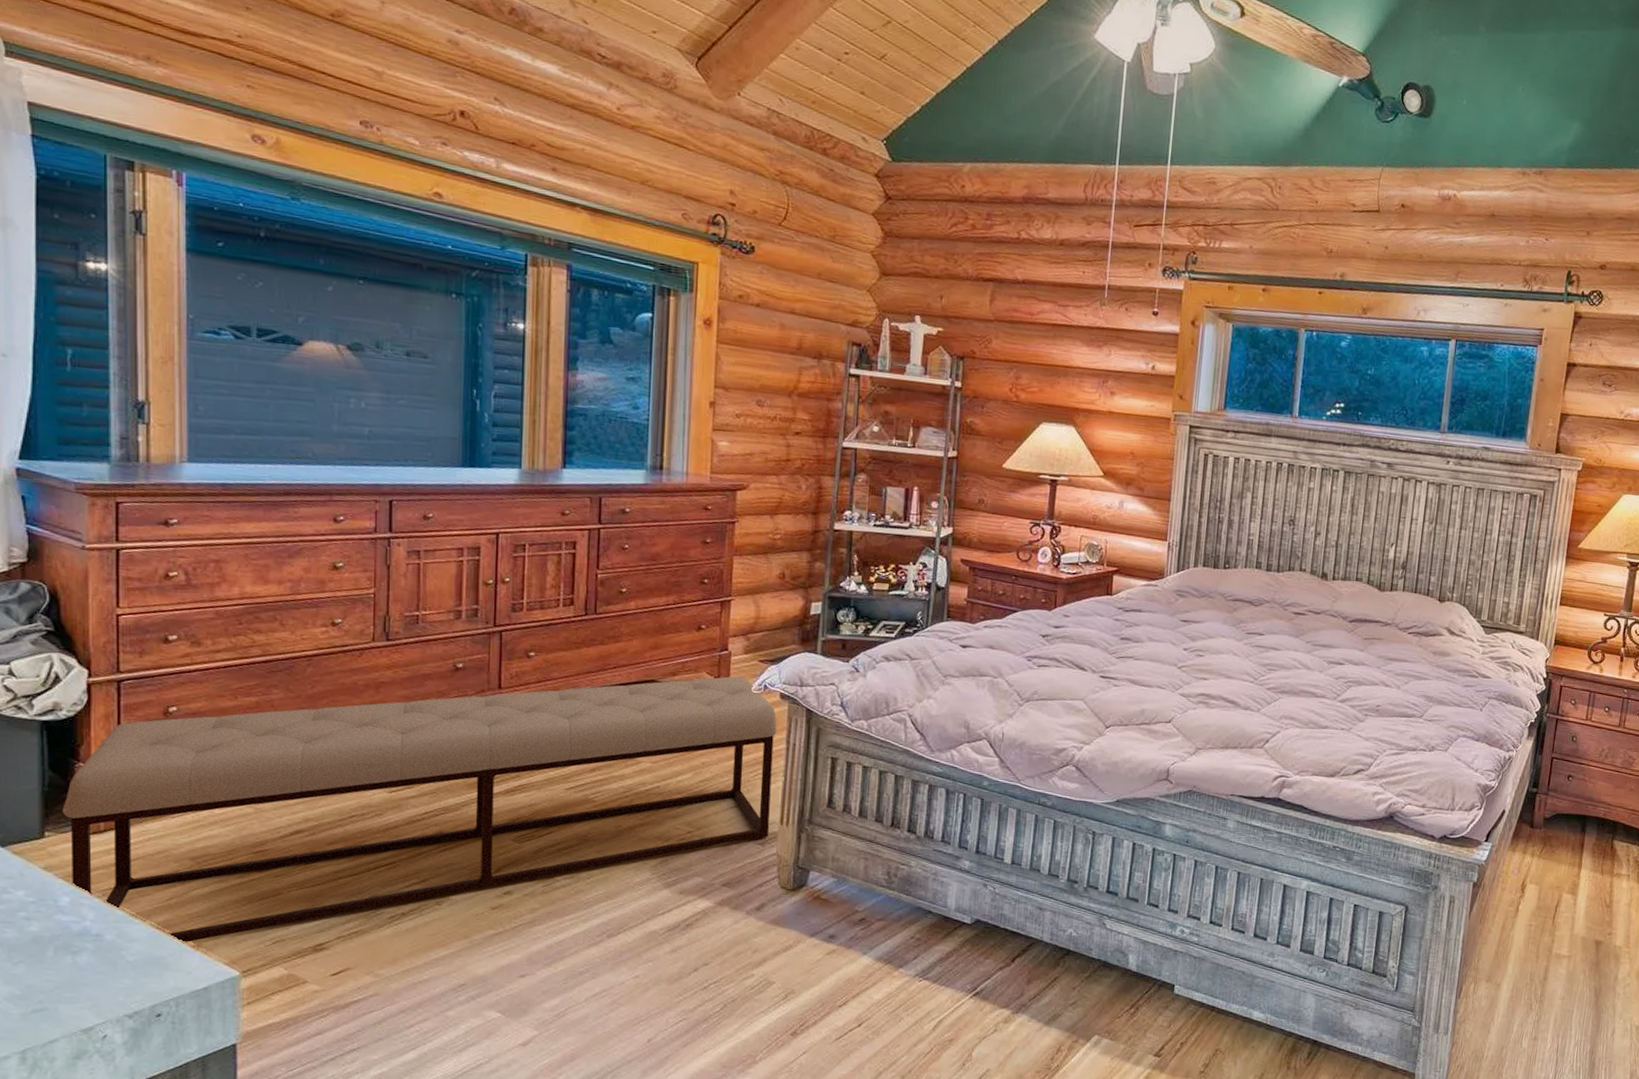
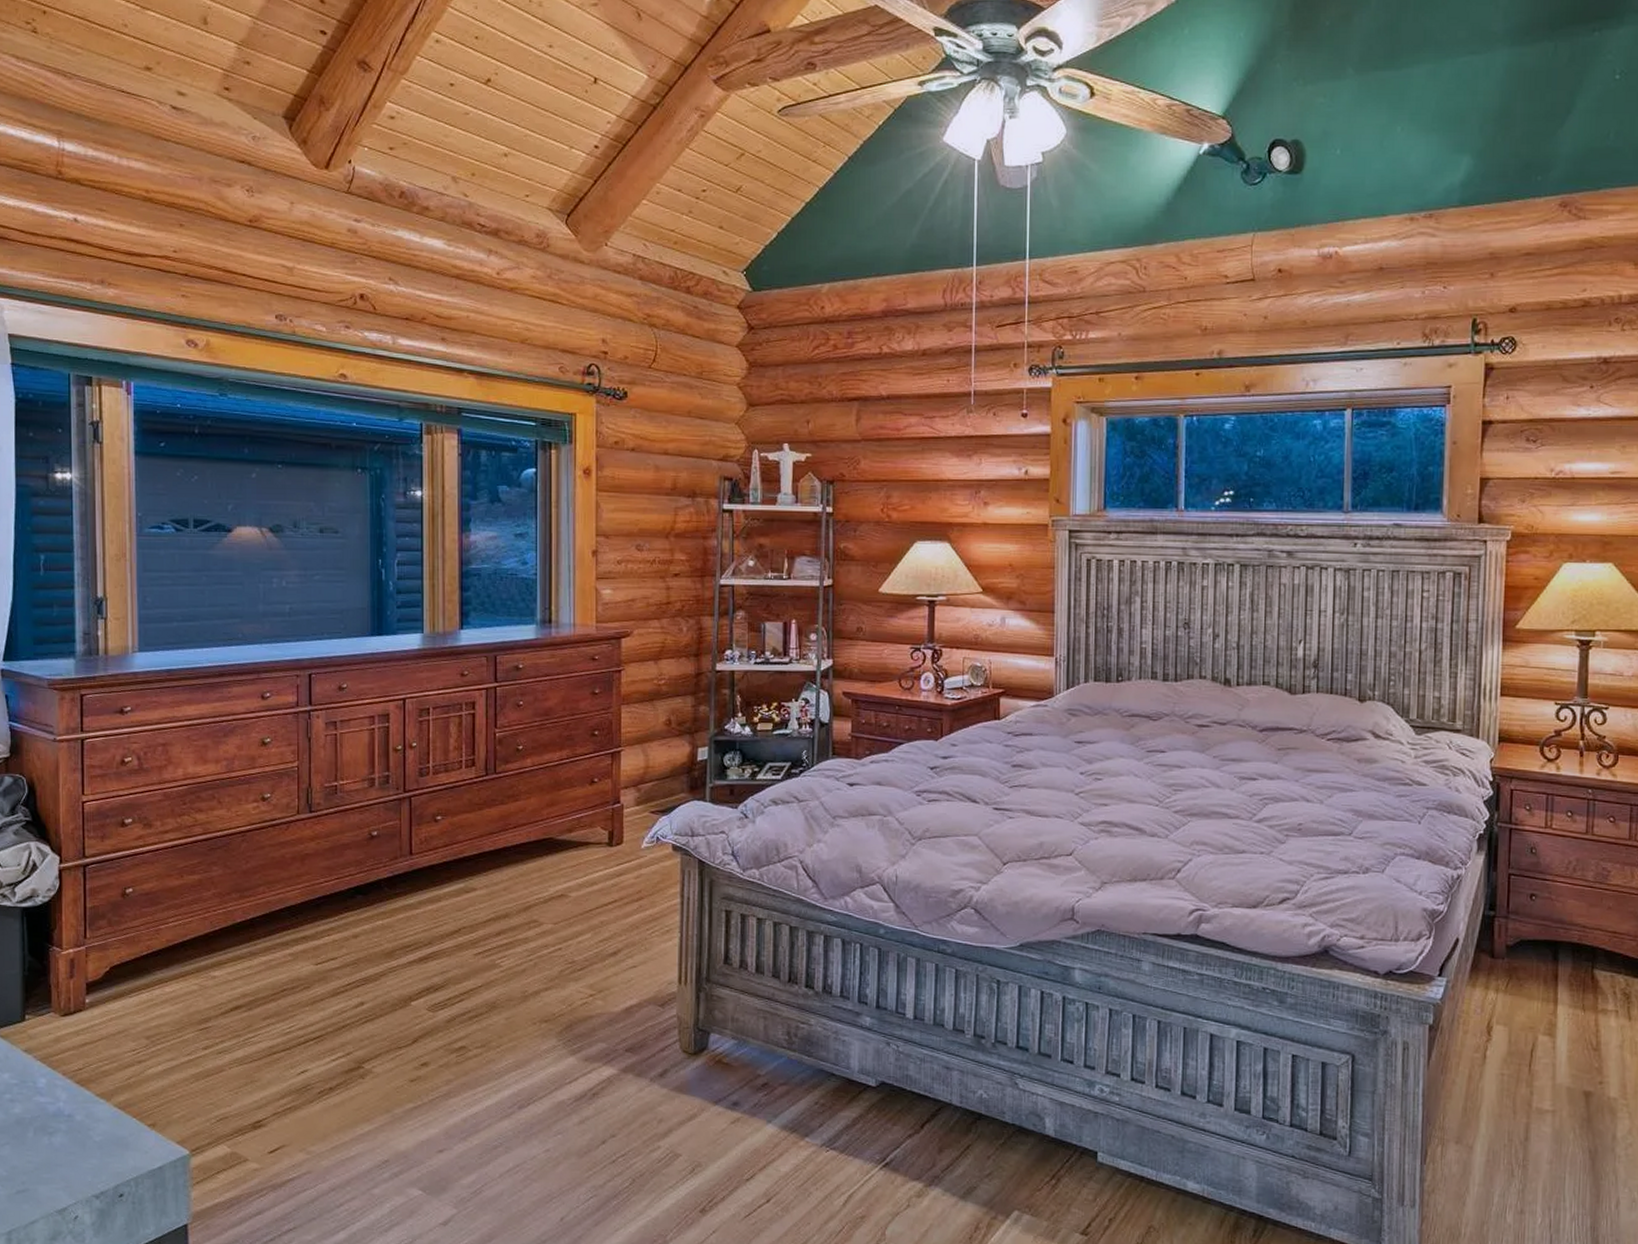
bench: present [62,676,777,943] -> none [40,829,671,1123]

